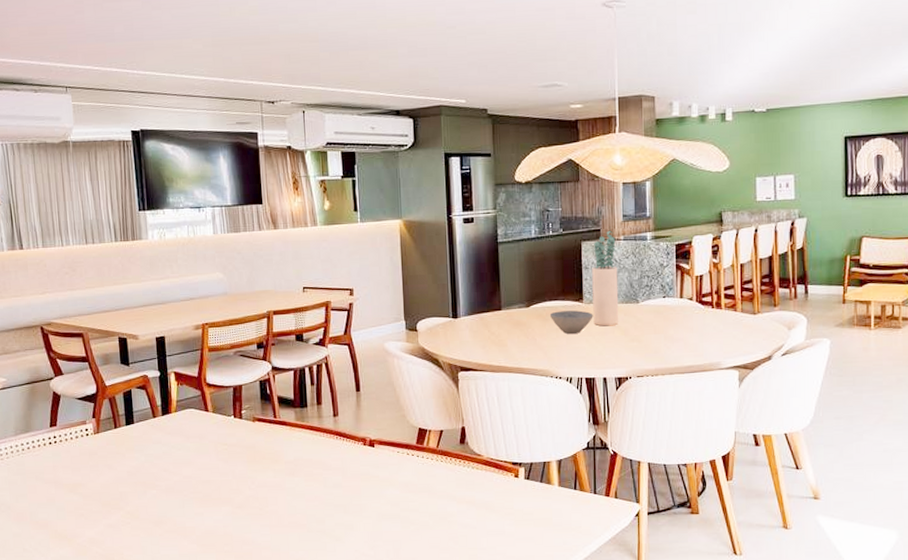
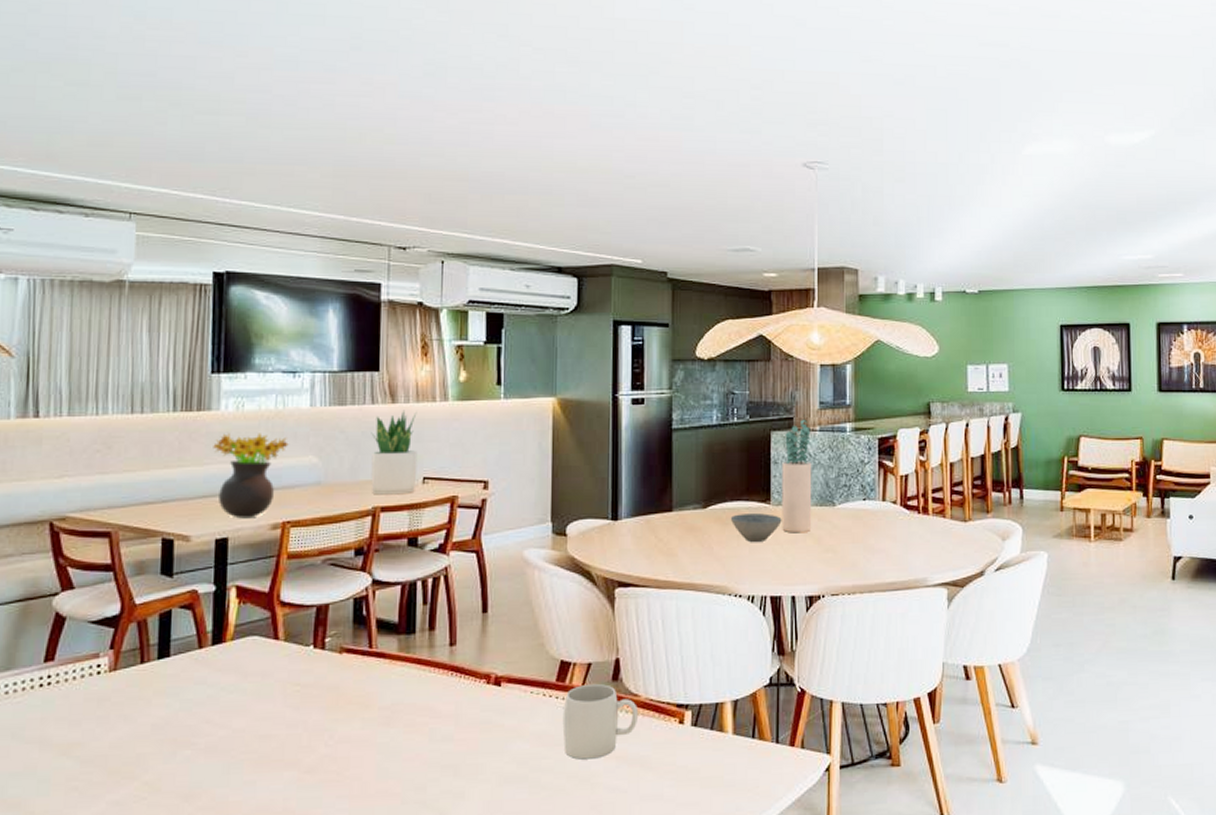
flower arrangement: none [146,256,201,322] -> present [213,433,288,519]
planter: none [260,234,298,302] -> present [371,410,418,495]
mug: none [423,445,483,503] -> present [562,683,639,760]

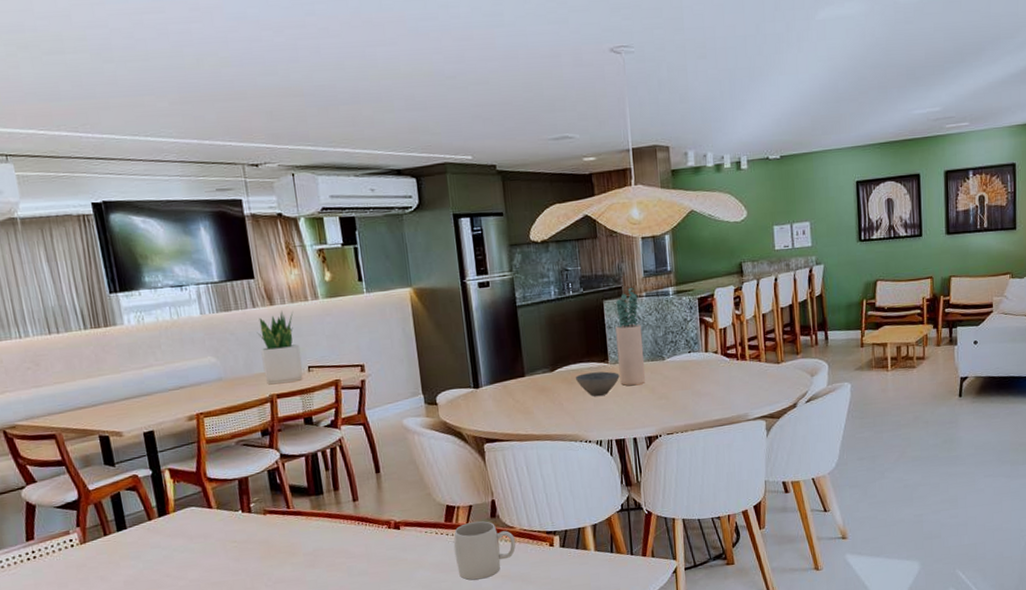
flower arrangement: present [213,433,288,519] -> none [124,341,189,414]

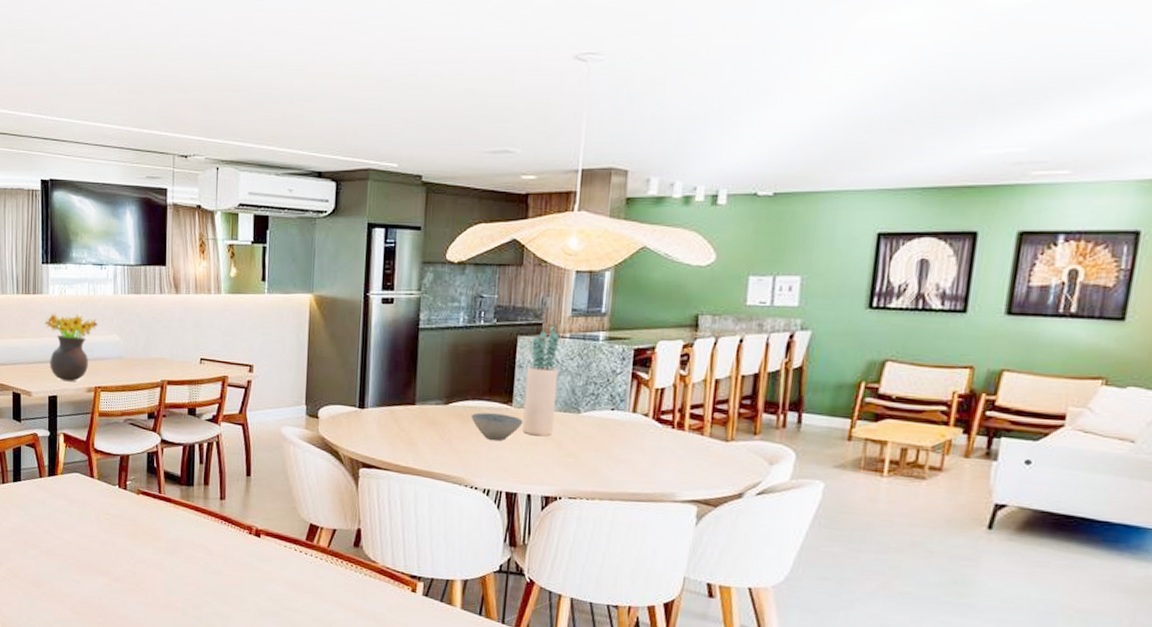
flower arrangement: none [124,341,189,414] -> present [45,313,98,382]
planter: present [257,310,303,385] -> none [160,300,196,372]
mug: present [453,520,516,580] -> none [310,546,376,609]

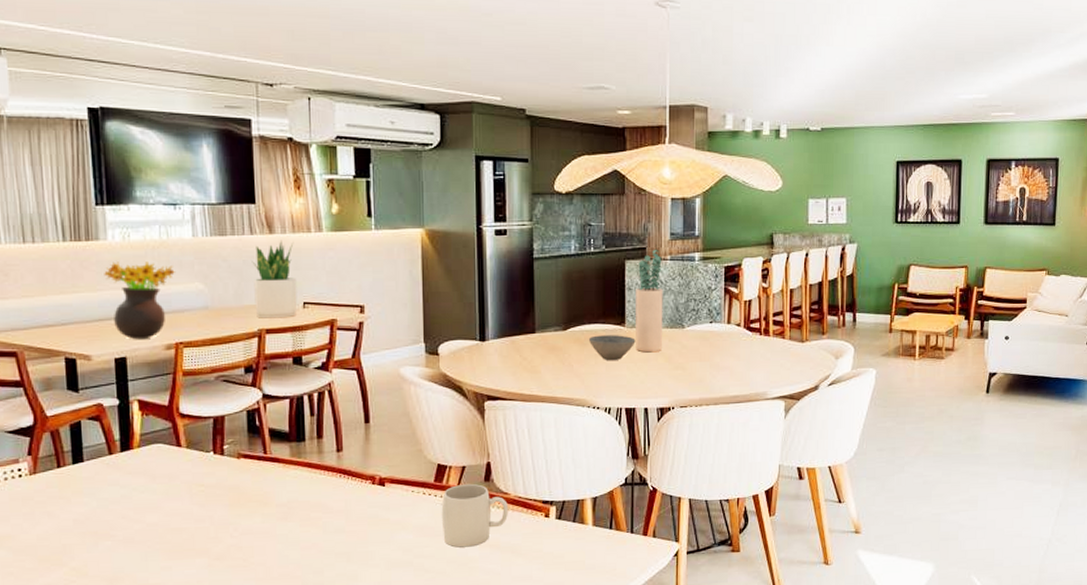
planter: none [160,300,196,372] -> present [252,240,298,319]
mug: none [310,546,376,609] -> present [441,483,509,548]

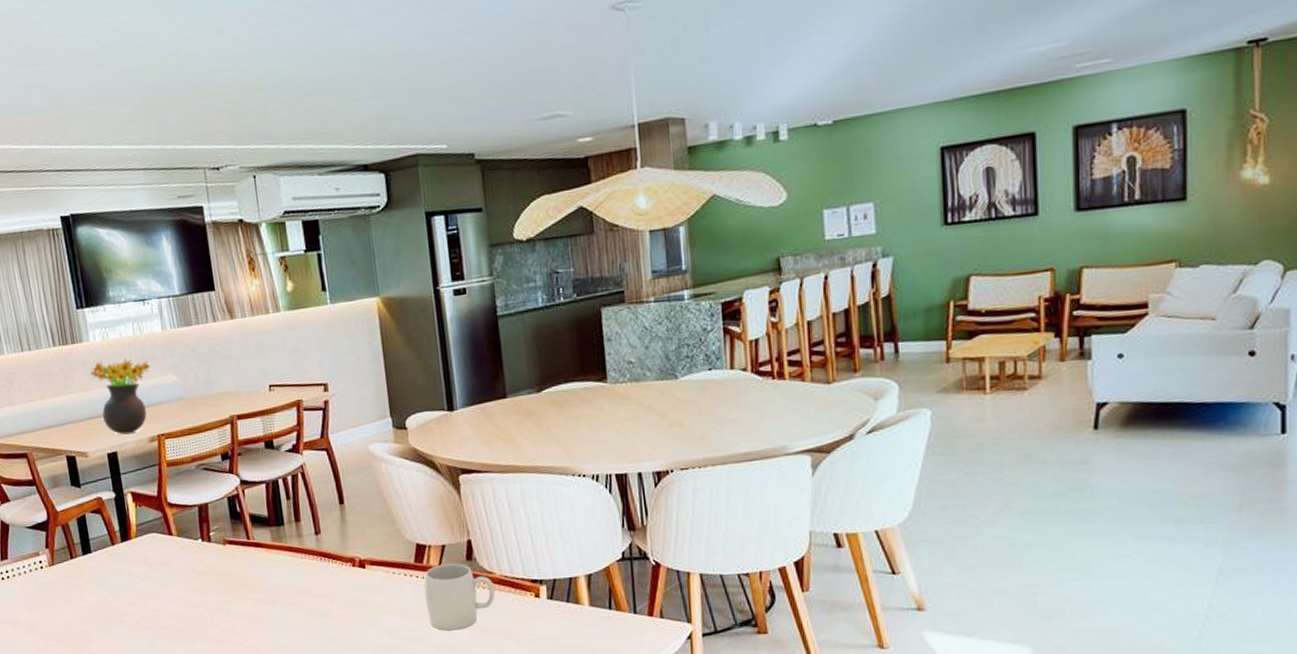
planter: present [252,240,298,319] -> none [217,324,264,405]
bowl: present [588,335,636,360] -> none [566,392,621,422]
vase: present [636,245,663,353] -> none [616,286,654,411]

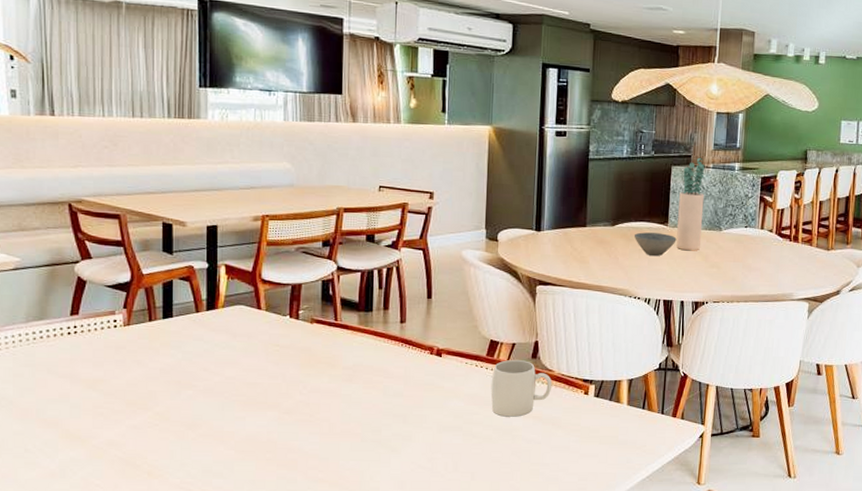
flower arrangement: present [90,358,150,435] -> none [202,139,266,211]
bowl: none [566,392,621,422] -> present [633,232,677,256]
vase: none [616,286,654,411] -> present [676,153,705,251]

